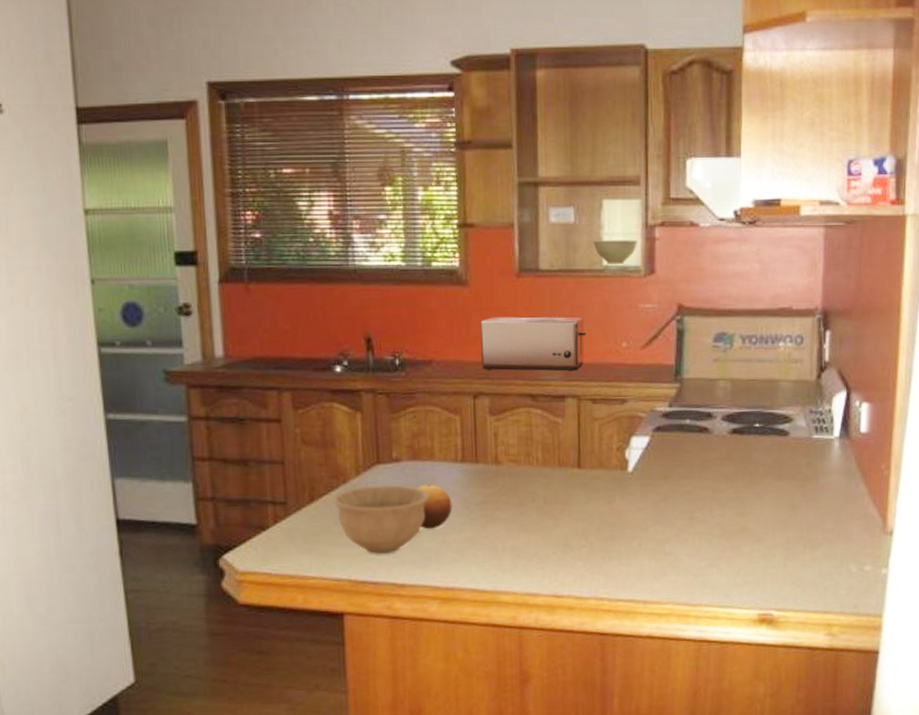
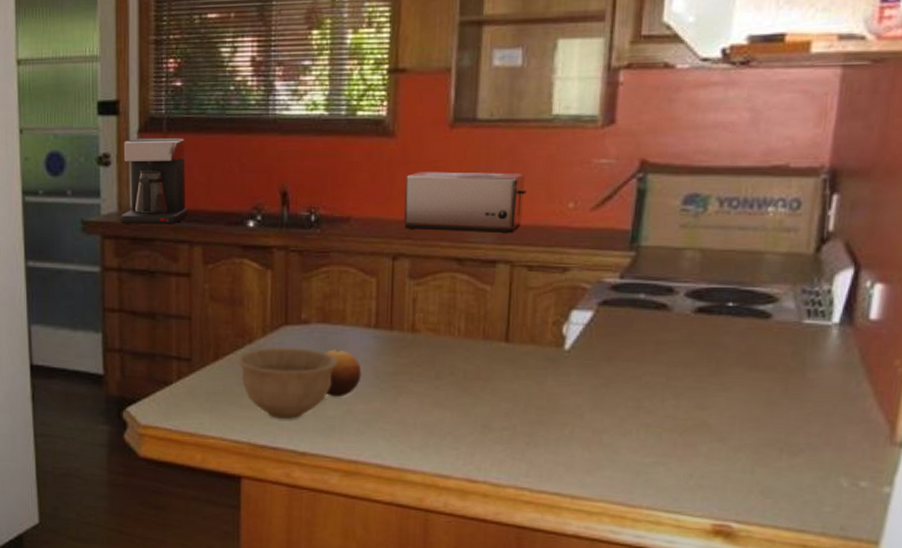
coffee maker: none [205,287,274,373] -> present [121,137,187,226]
bowl: present [592,240,638,265] -> none [542,85,597,114]

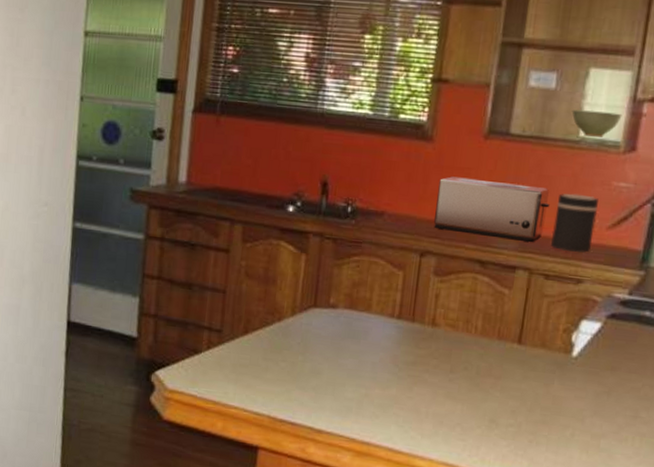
coffee maker: present [121,137,187,226] -> none [168,117,236,203]
bowl: present [236,347,338,419] -> none [264,327,360,398]
fruit: present [325,349,362,398] -> none [347,334,382,381]
cylinder: none [531,176,579,238] -> present [551,193,599,253]
bowl: none [542,85,597,114] -> present [572,109,622,139]

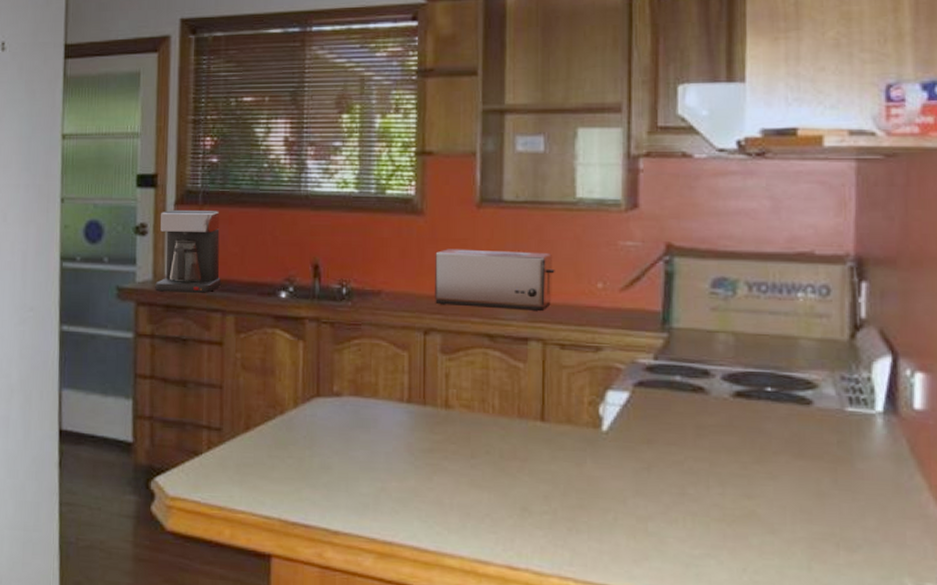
coffee maker: none [168,117,236,203] -> present [155,209,221,294]
cylinder: present [551,193,599,253] -> none [561,256,608,318]
bowl: present [572,109,622,139] -> none [565,171,618,198]

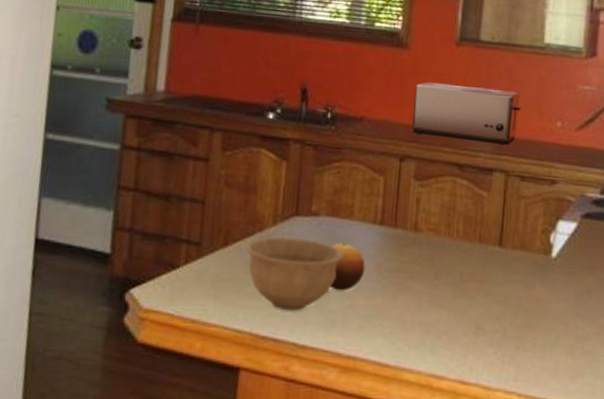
coffee maker: present [155,209,221,294] -> none [145,26,216,111]
bowl: none [267,419,371,495] -> present [245,236,343,311]
fruit: none [357,423,395,474] -> present [330,242,366,291]

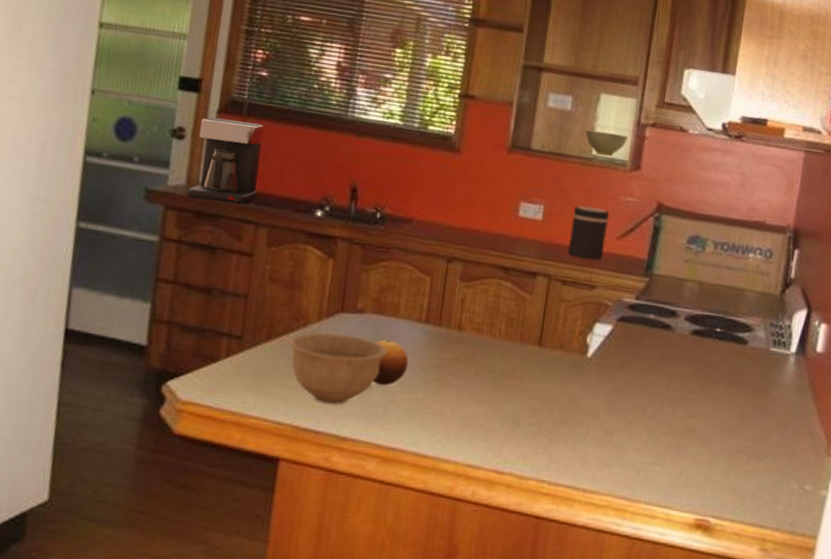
coffee maker: none [145,26,216,111] -> present [187,117,264,205]
toaster: present [411,82,521,146] -> none [460,186,567,251]
cylinder: none [524,96,566,154] -> present [568,205,609,261]
bowl: none [536,18,582,45] -> present [585,130,629,157]

